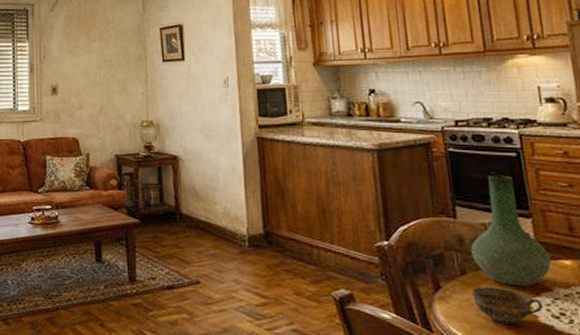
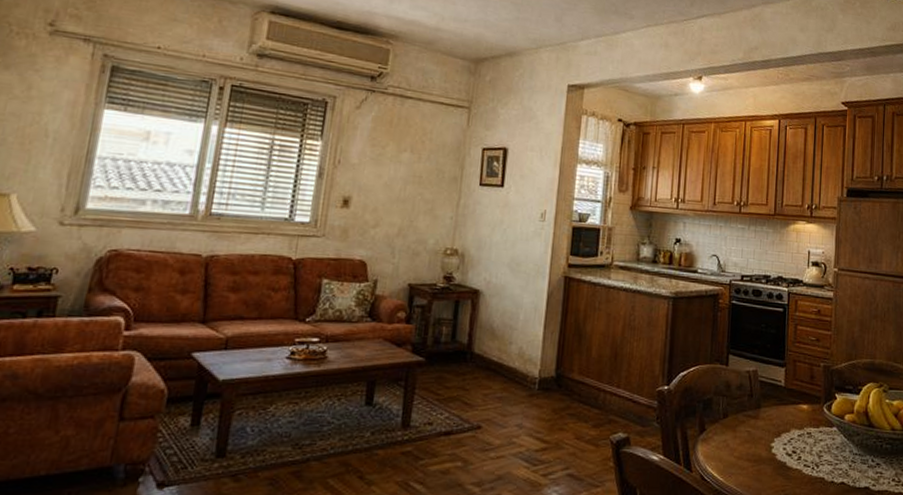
vase: present [471,175,552,287] -> none [735,327,794,428]
cup: present [471,286,544,325] -> none [729,429,782,462]

